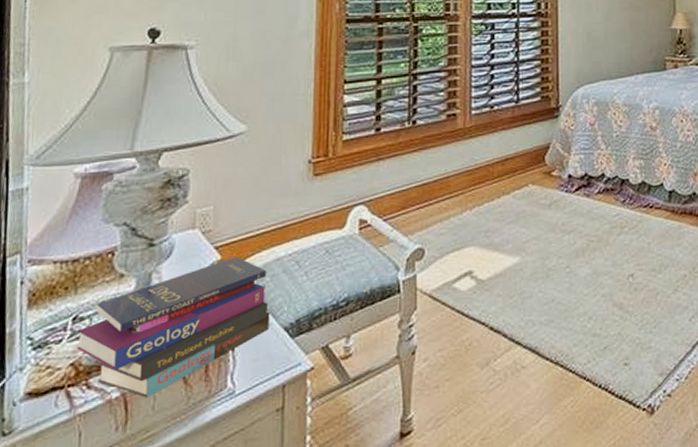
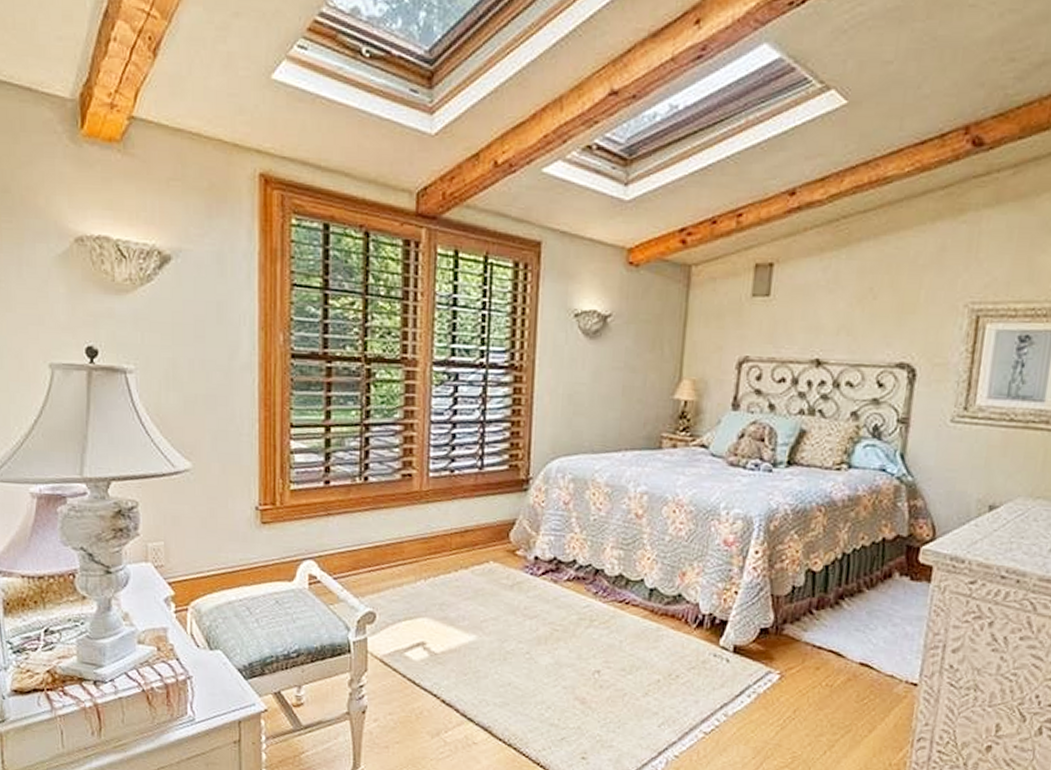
books: present [77,257,270,399] -> none [50,594,224,712]

